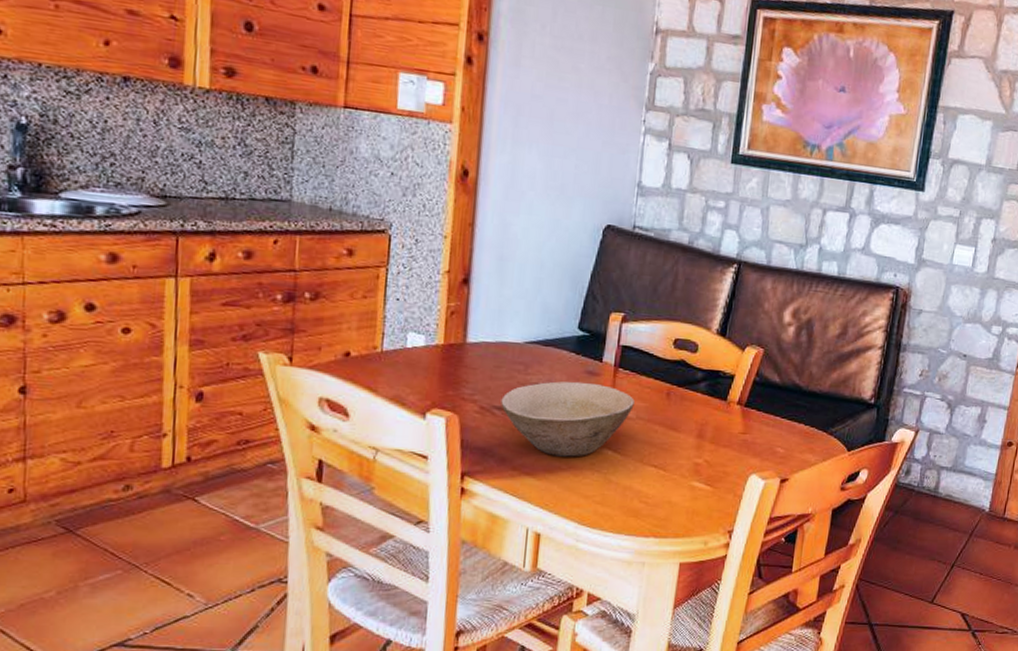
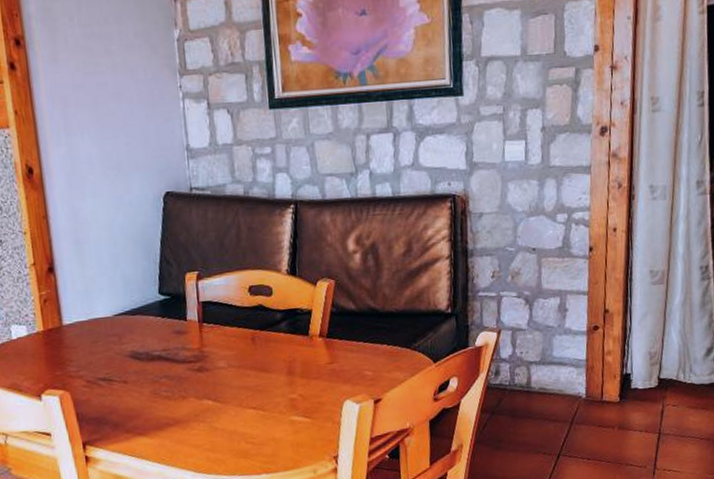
bowl: present [501,381,635,457] -> none [104,341,224,414]

